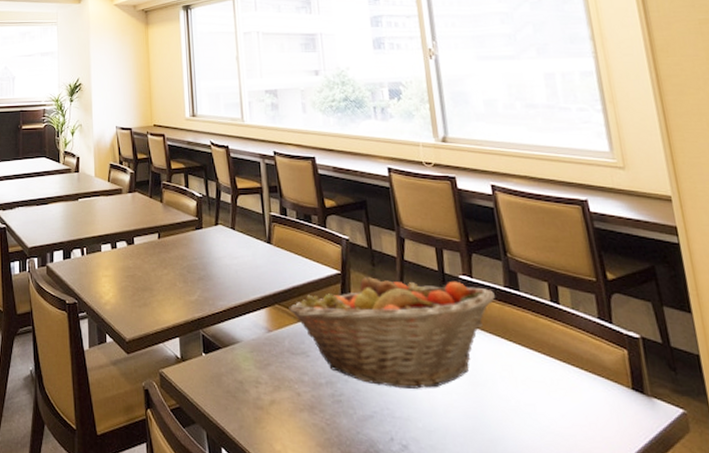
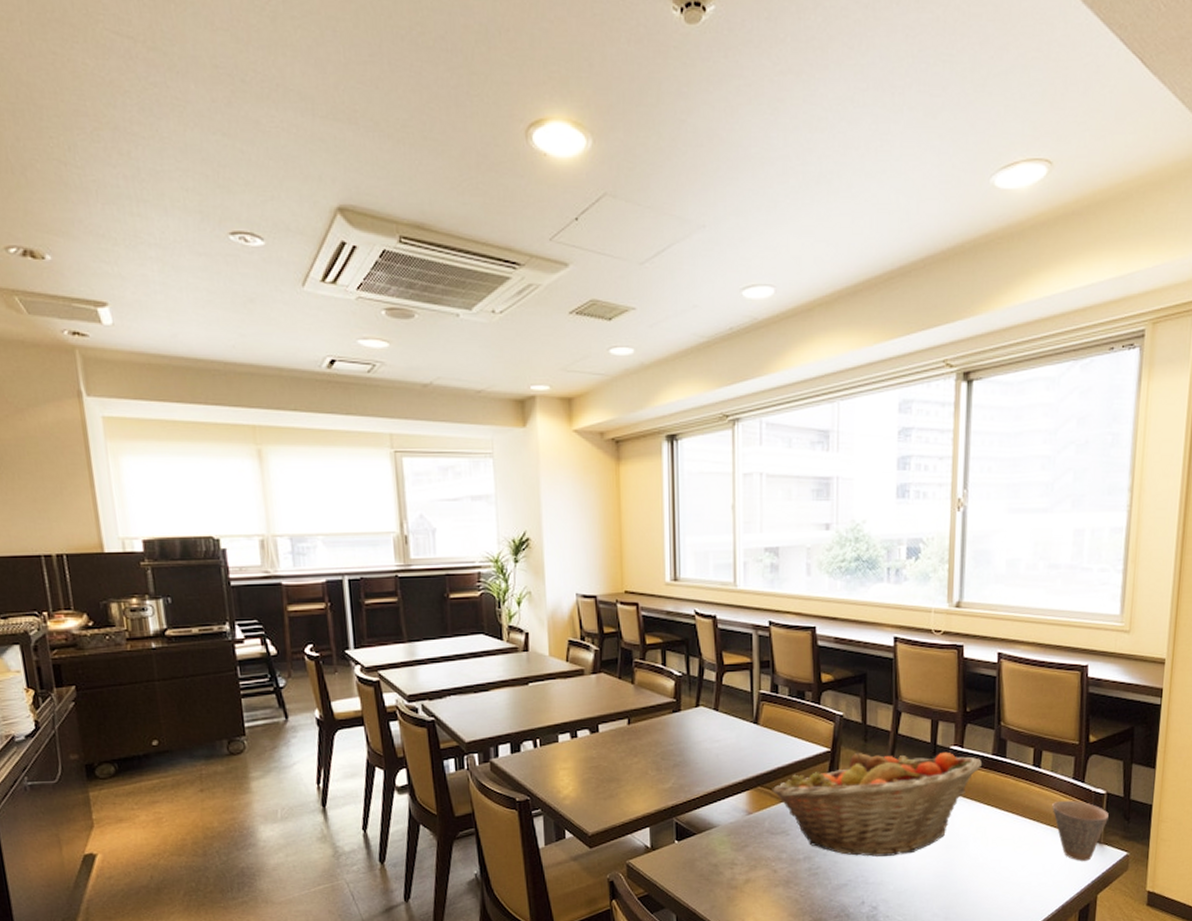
cup: none [581,342,651,416] -> present [1052,800,1109,861]

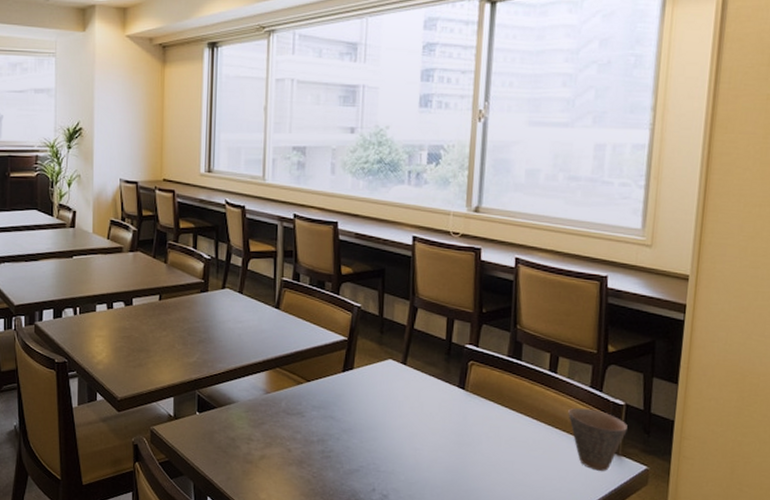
fruit basket: present [772,751,983,857] -> none [290,343,498,447]

